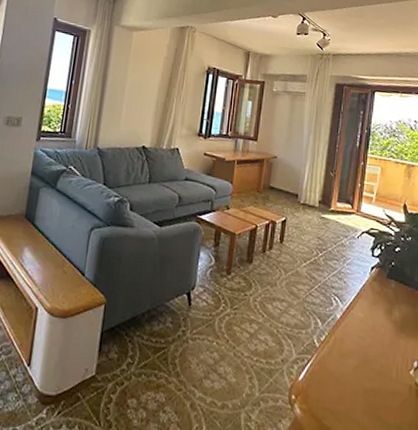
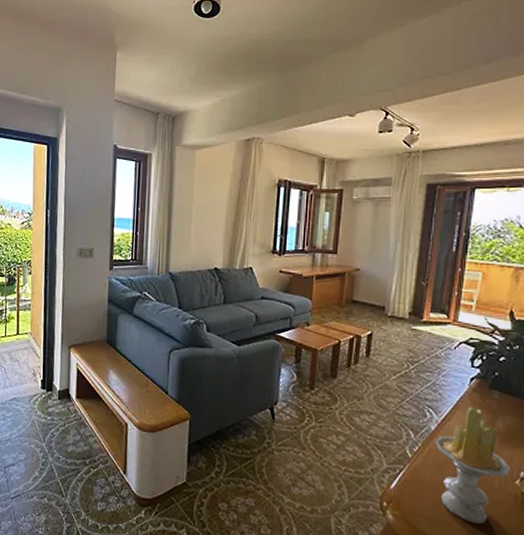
candle: none [340,296,405,417] -> present [435,407,510,524]

